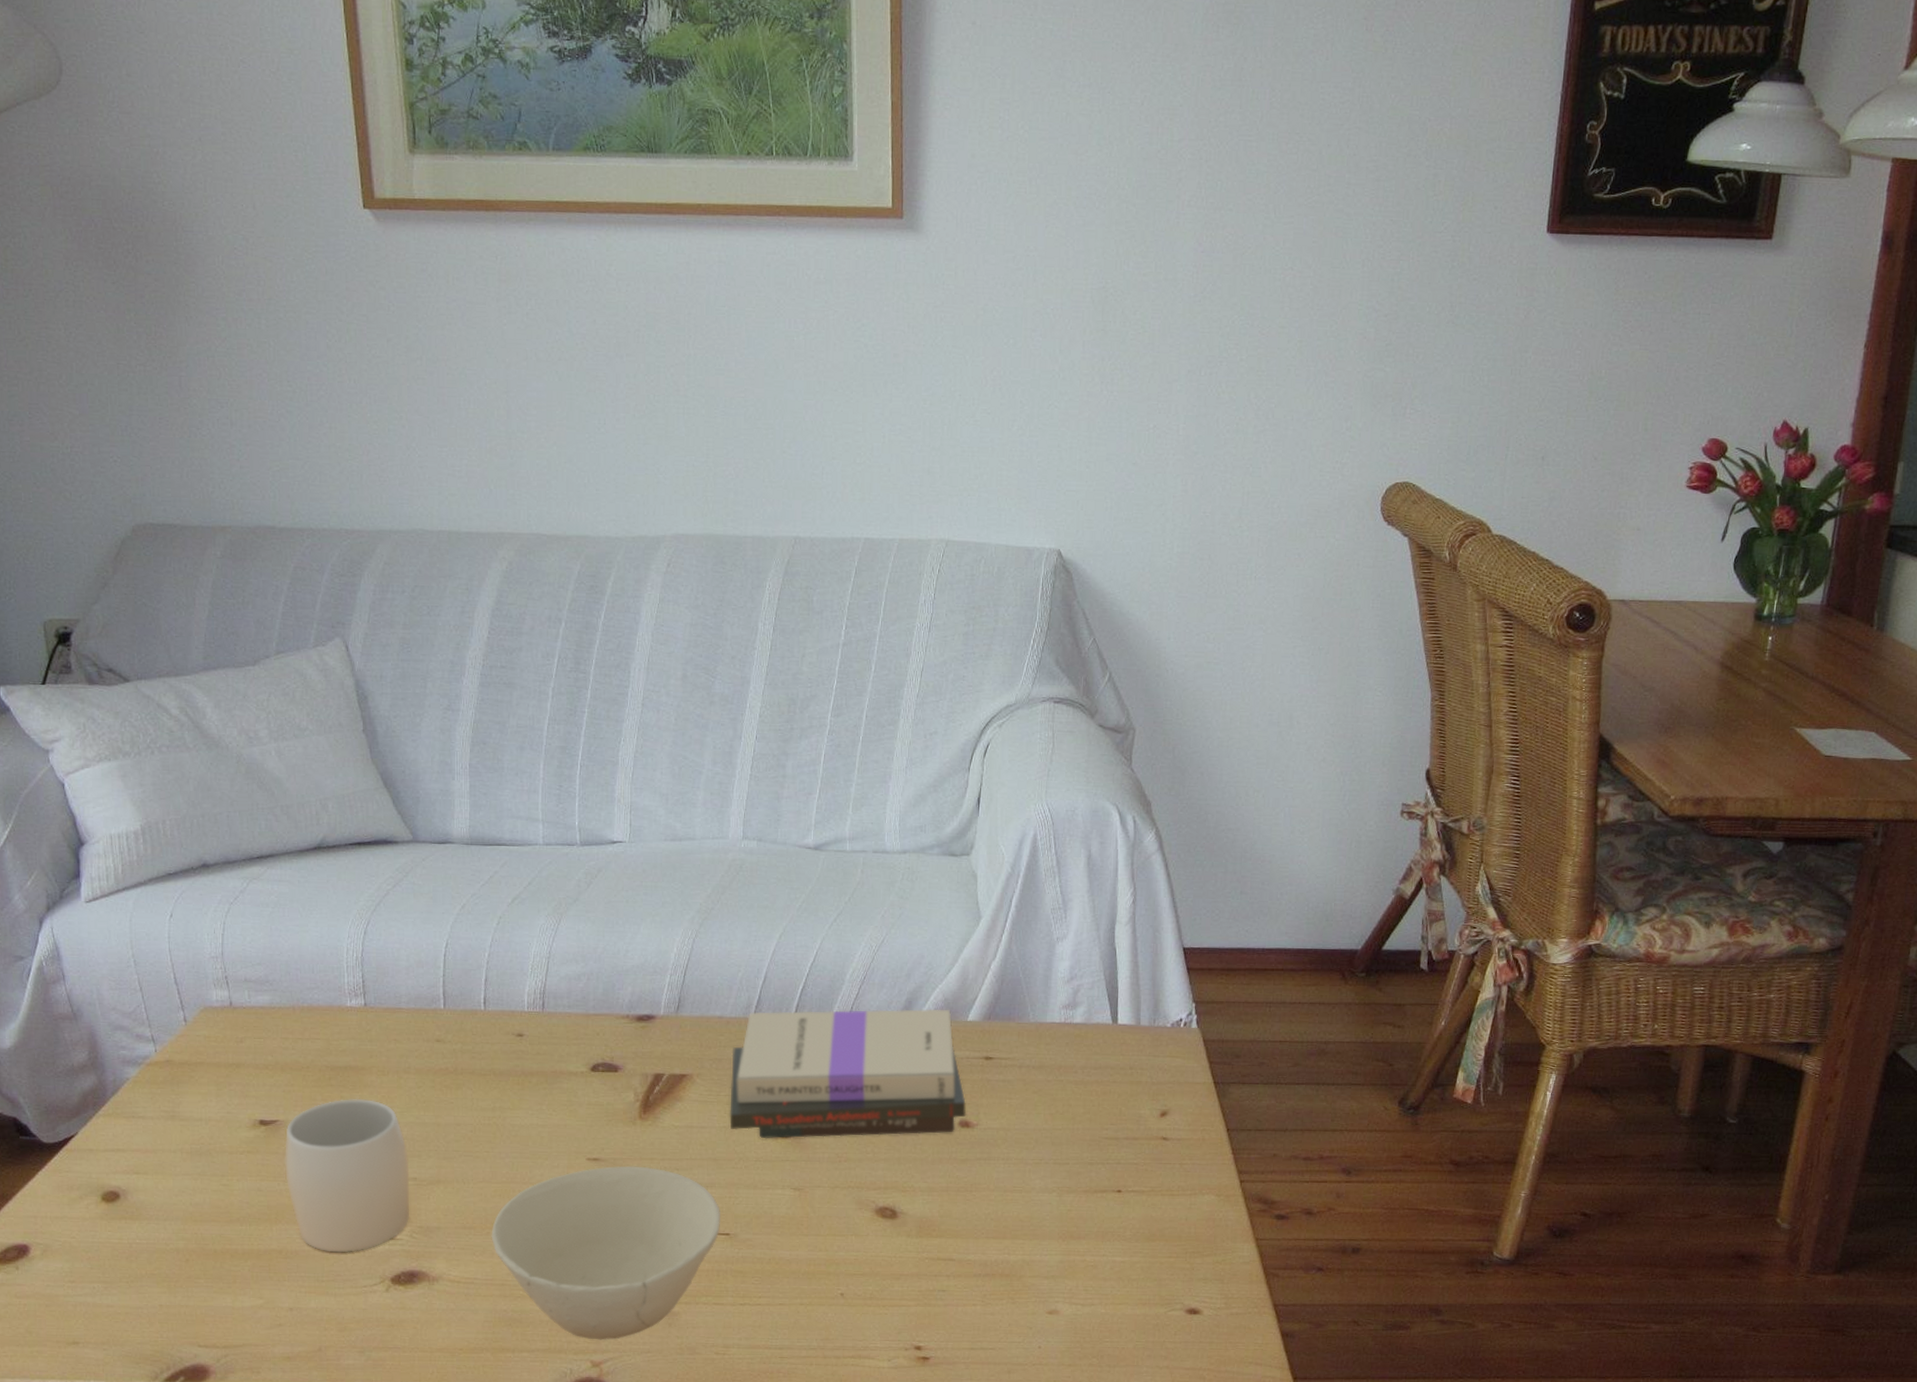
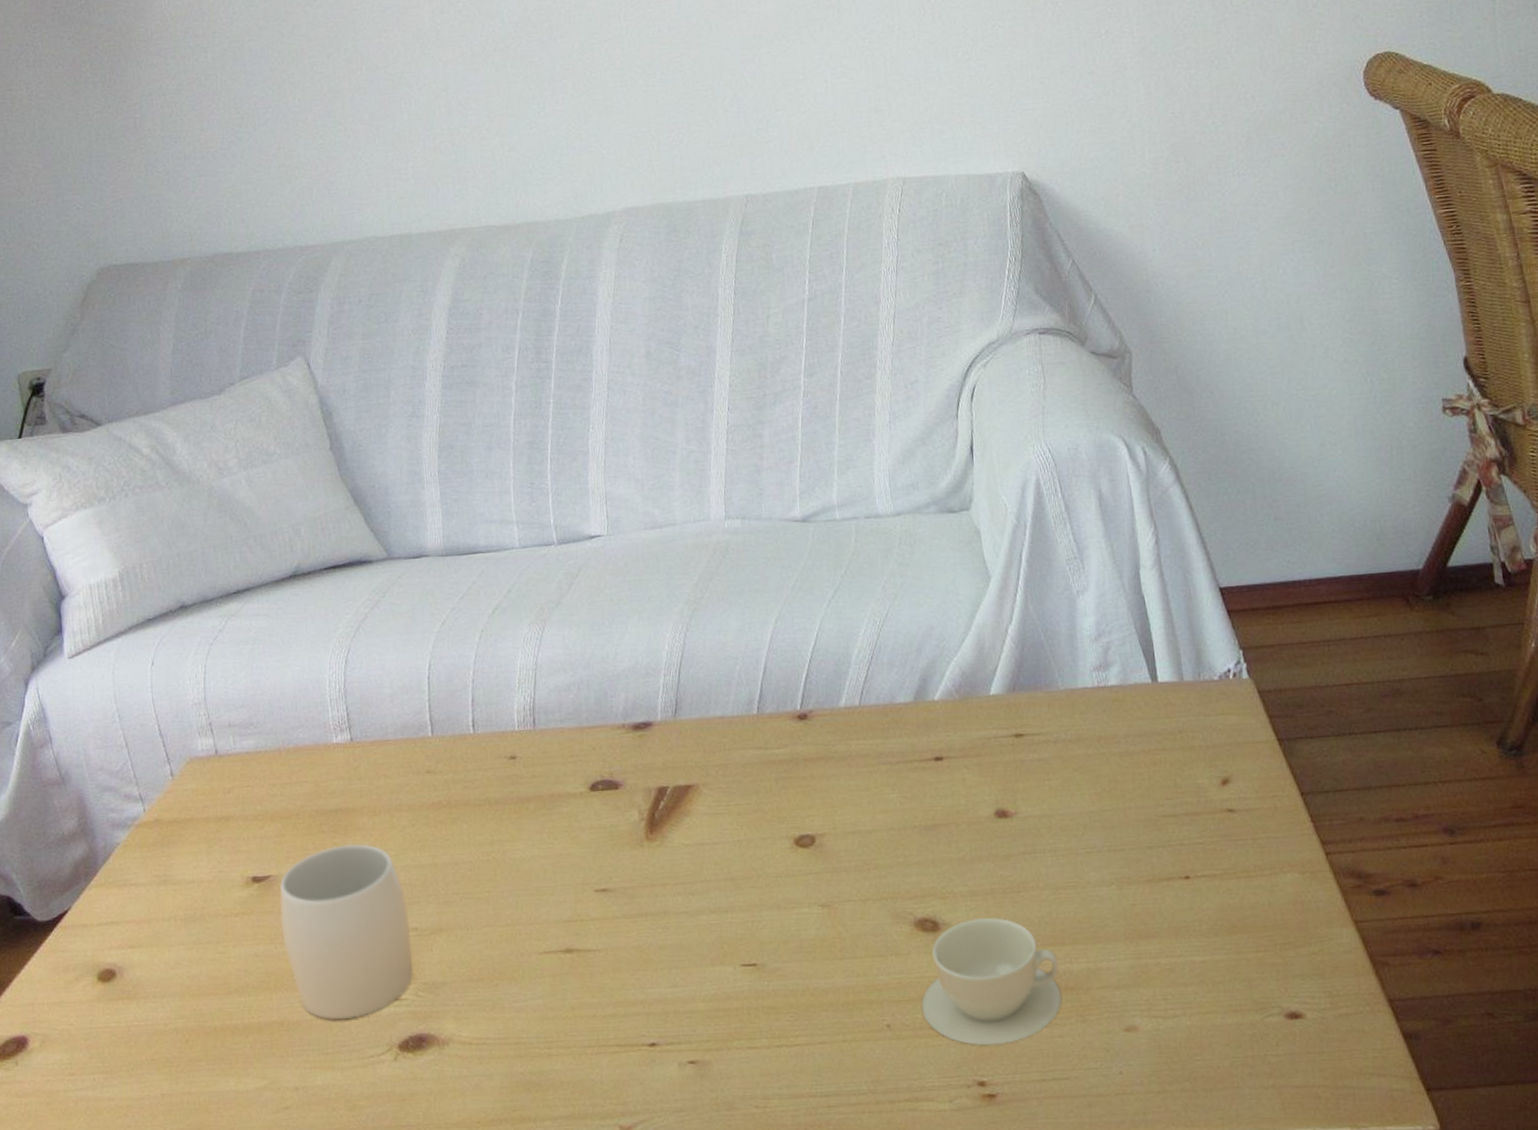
bowl: present [491,1166,720,1340] -> none [500,893,746,1101]
books: present [729,1009,967,1139] -> none [738,684,1003,851]
teacup: none [873,1210,998,1317] -> present [921,917,1062,1046]

